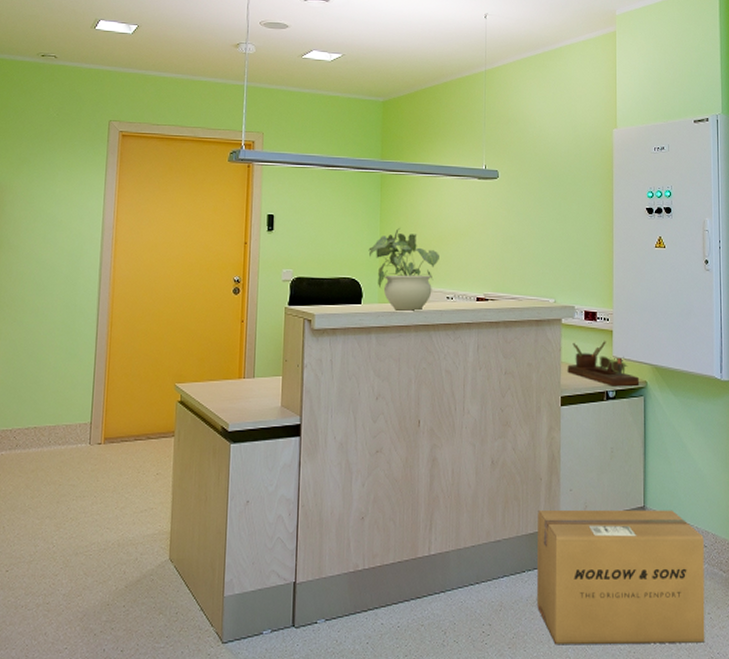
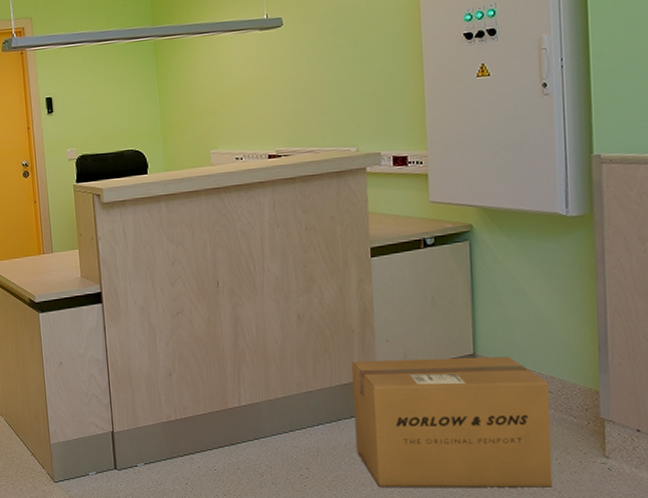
potted plant: present [368,227,439,311] -> none [149,93,224,177]
desk organizer: present [567,341,640,387] -> none [376,186,463,233]

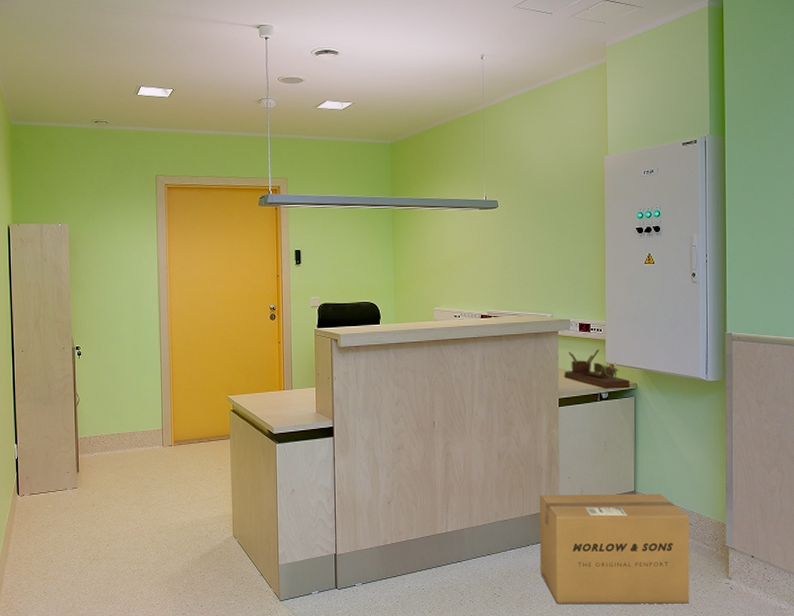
desk organizer: none [376,186,463,233] -> present [564,349,631,389]

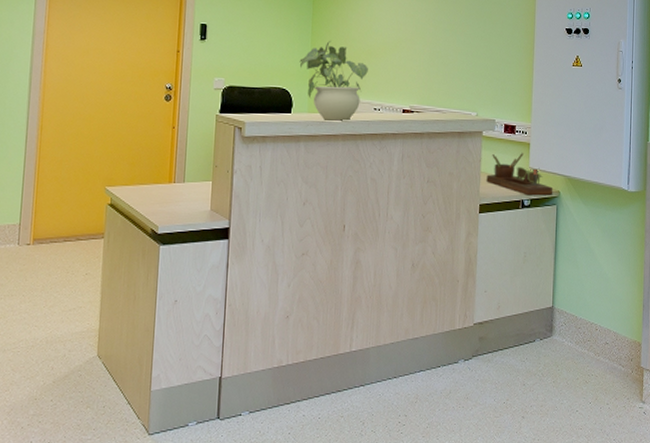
potted plant: none [384,256,447,329] -> present [299,40,368,121]
box: present [540,493,690,604] -> none [450,309,606,433]

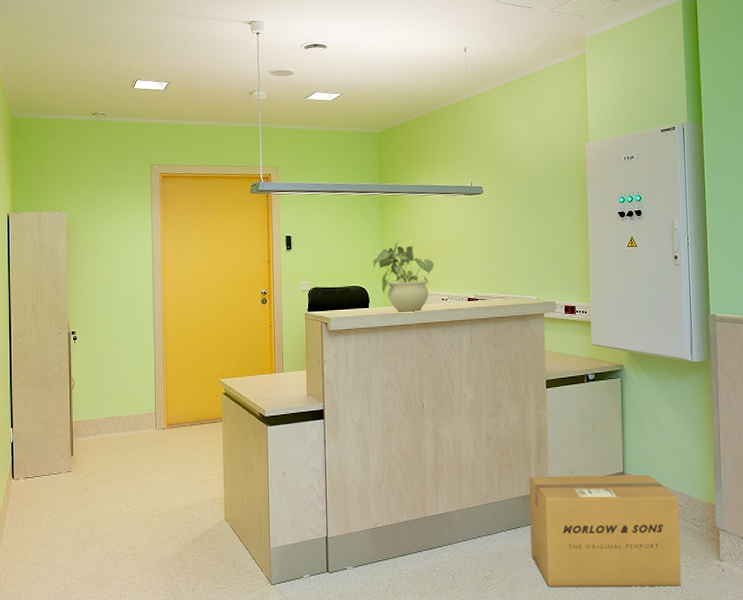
box: none [450,309,606,433] -> present [529,474,682,587]
desk organizer: present [486,153,553,196] -> none [551,331,617,370]

